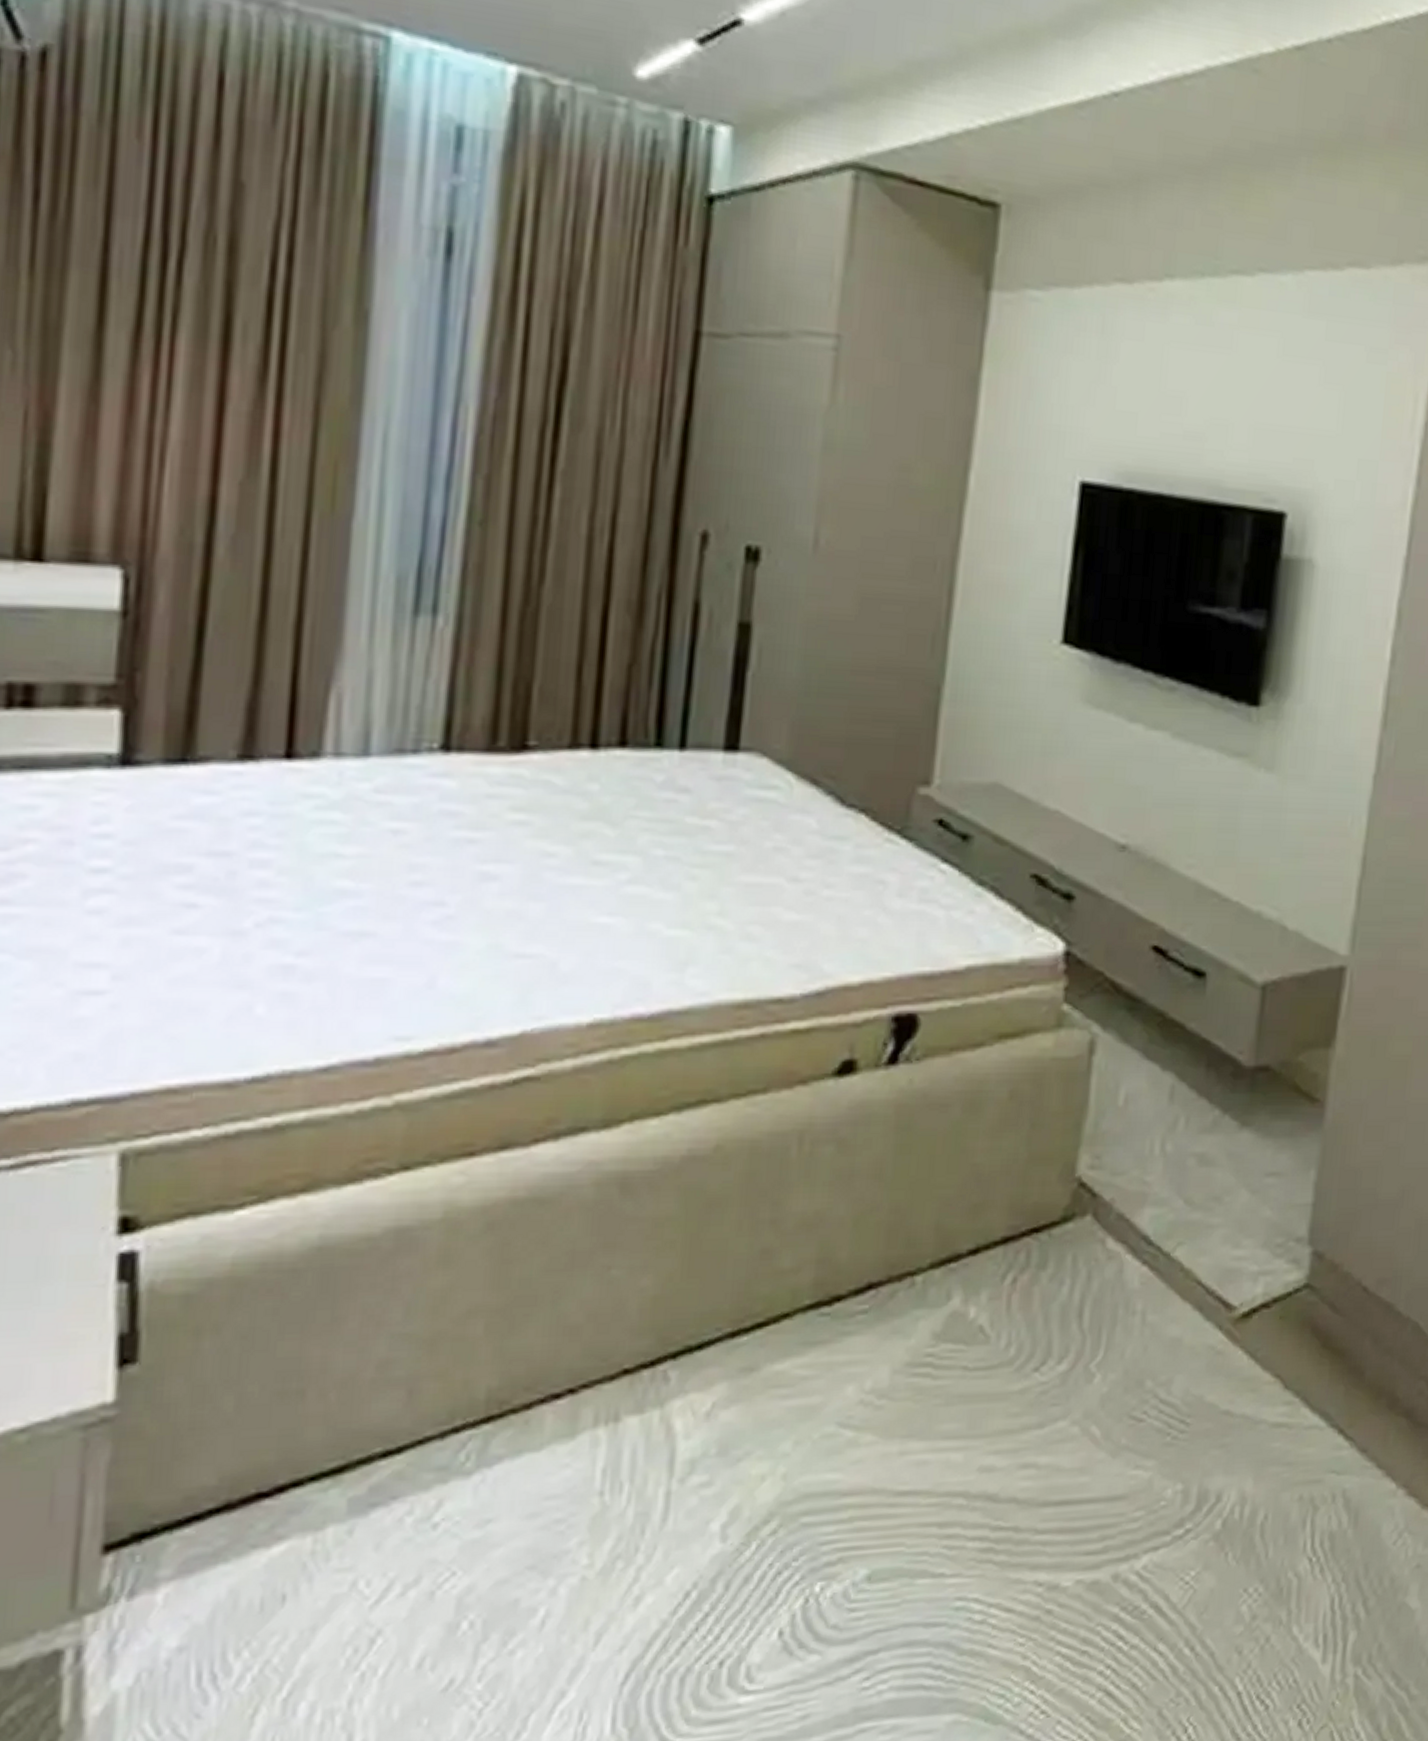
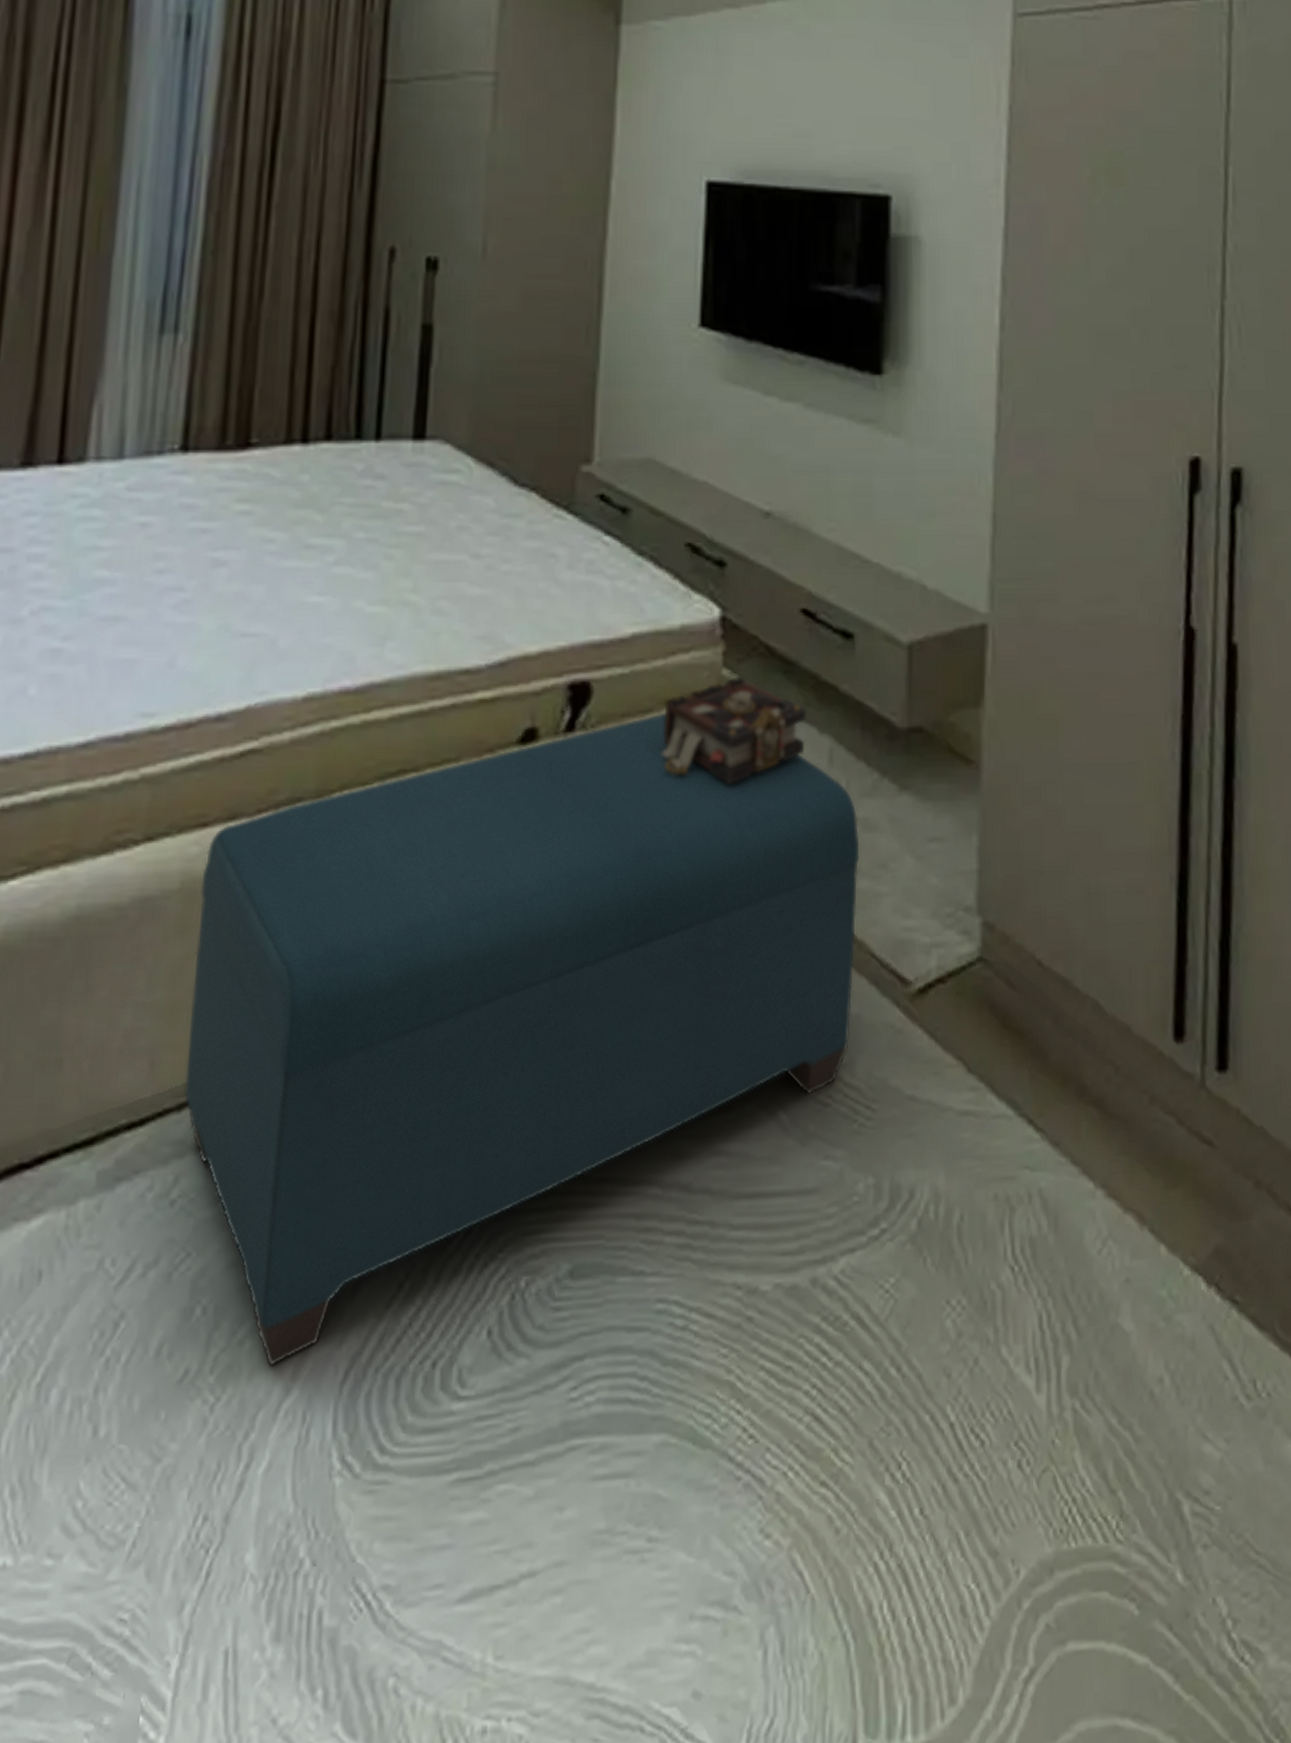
bench: none [448,1047,1196,1673] -> present [184,713,860,1366]
spell book: none [990,1011,1150,1119] -> present [660,675,807,784]

